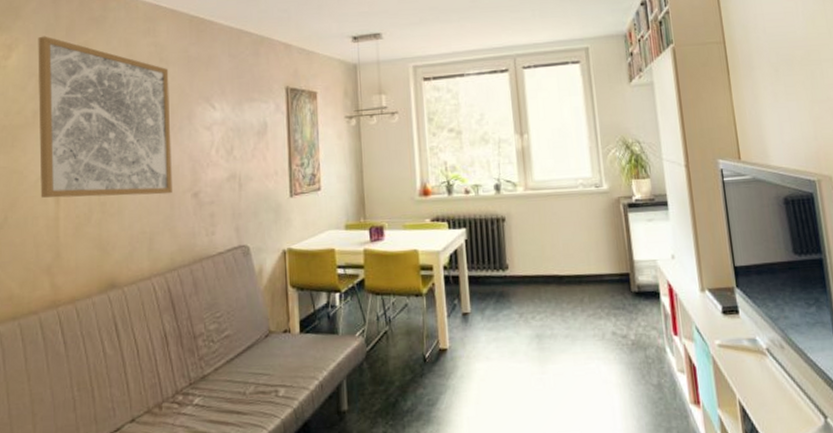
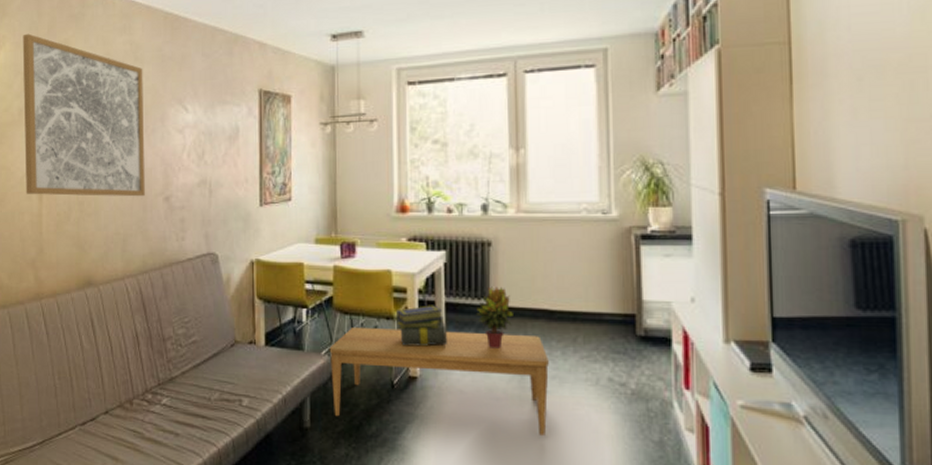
coffee table: none [363,299,564,396] -> present [329,326,549,436]
stack of books: none [425,279,472,321] -> present [397,305,447,347]
potted plant: none [495,257,528,315] -> present [475,286,513,349]

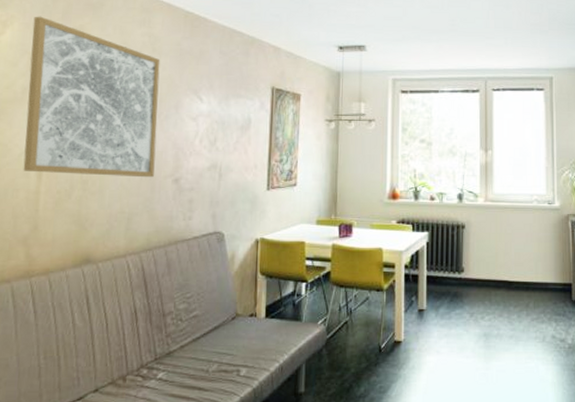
coffee table: present [329,326,549,436] -> none [325,298,508,386]
stack of books: present [397,305,447,347] -> none [385,278,427,314]
potted plant: present [475,286,513,349] -> none [451,262,481,314]

